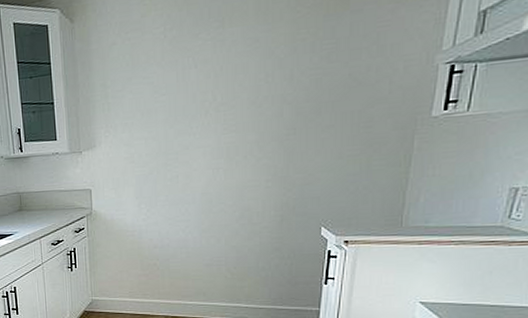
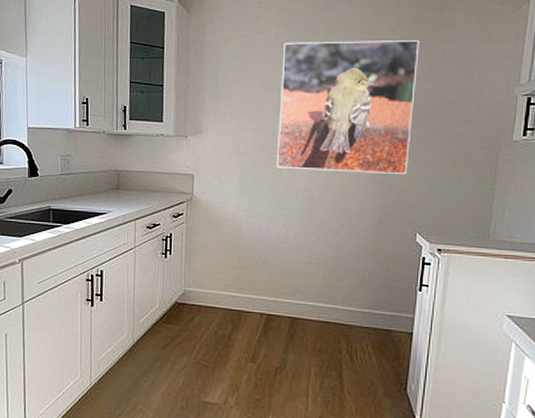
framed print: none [172,16,323,174] -> present [277,40,420,174]

